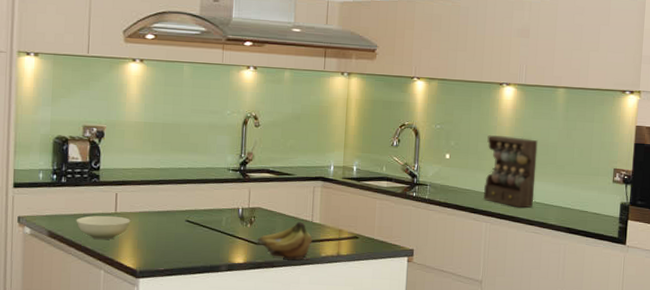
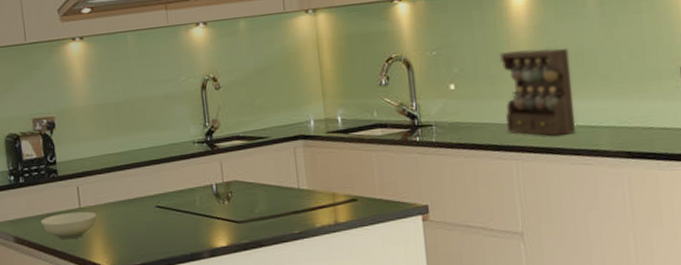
fruit: present [257,221,313,260] -> none [238,190,303,236]

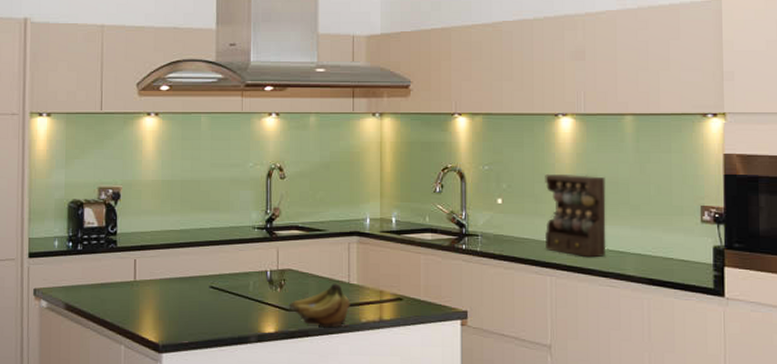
bowl: present [40,211,97,240] -> none [93,284,151,312]
fruit: none [238,190,303,236] -> present [288,283,350,328]

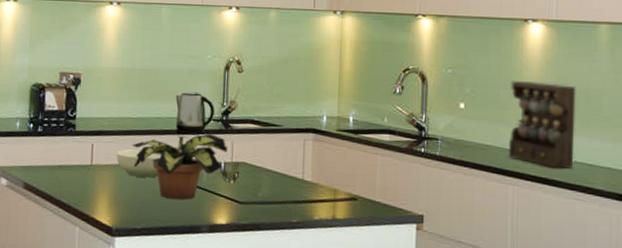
bowl: none [160,261,206,291] -> present [116,148,162,178]
flower pot: none [176,242,273,310] -> present [132,133,227,200]
kettle: none [218,200,259,245] -> present [175,91,215,135]
fruit: present [288,283,350,328] -> none [241,179,304,223]

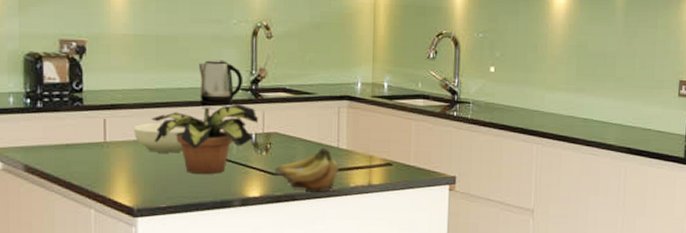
fruit: none [241,179,304,223] -> present [274,147,339,192]
spice rack: present [509,81,576,169] -> none [534,44,595,127]

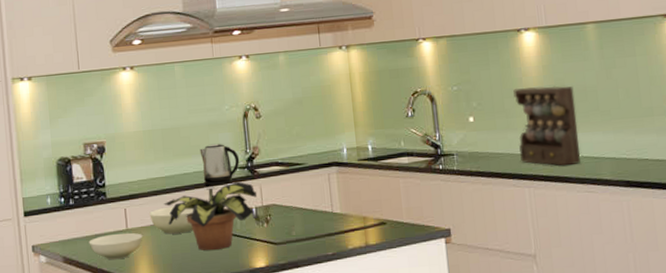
bowl: none [57,145,123,174] -> present [88,232,143,260]
fruit: present [274,147,339,192] -> none [276,213,336,258]
spice rack: none [534,44,595,127] -> present [513,86,580,166]

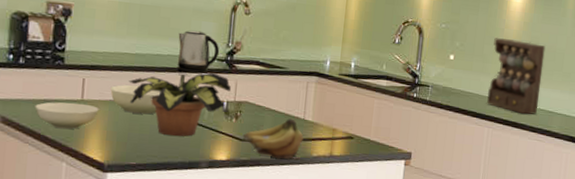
fruit: none [276,213,336,258] -> present [242,118,304,159]

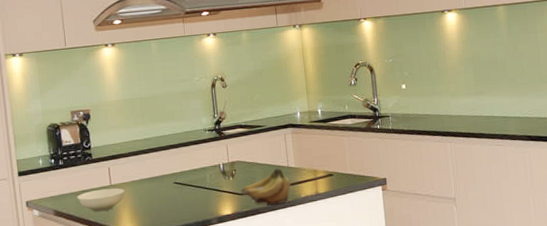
bowl: present [110,84,161,115] -> none [130,164,169,189]
flower pot: present [129,72,231,137] -> none [143,142,223,202]
kettle: present [176,30,220,74] -> none [174,109,209,147]
spice rack: present [487,38,546,115] -> none [438,58,492,125]

